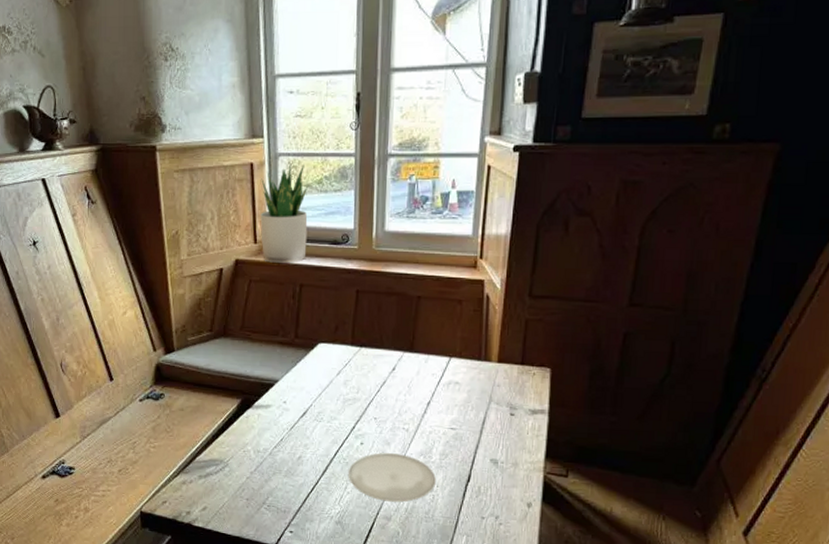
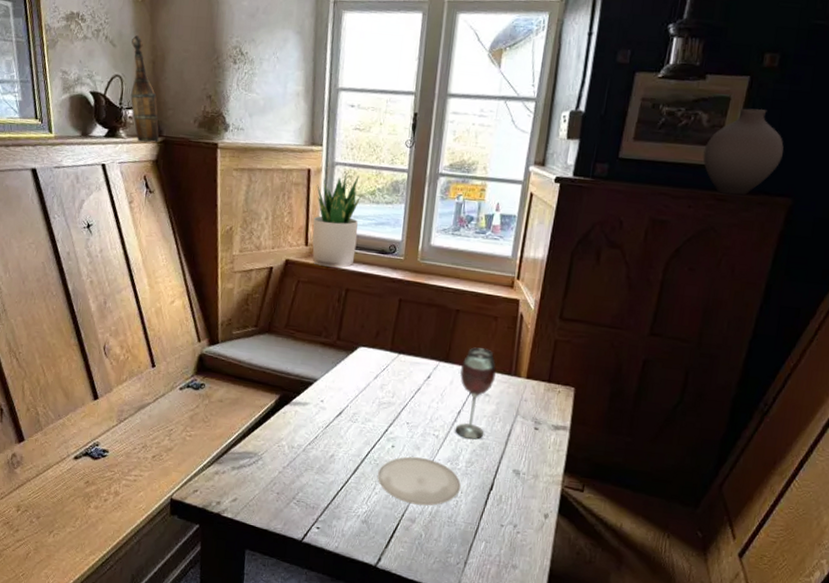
decorative bottle: none [60,43,97,152] -> present [130,35,159,144]
wineglass: none [425,334,465,430] -> present [455,347,496,439]
vase: none [675,47,767,145] -> present [703,108,784,196]

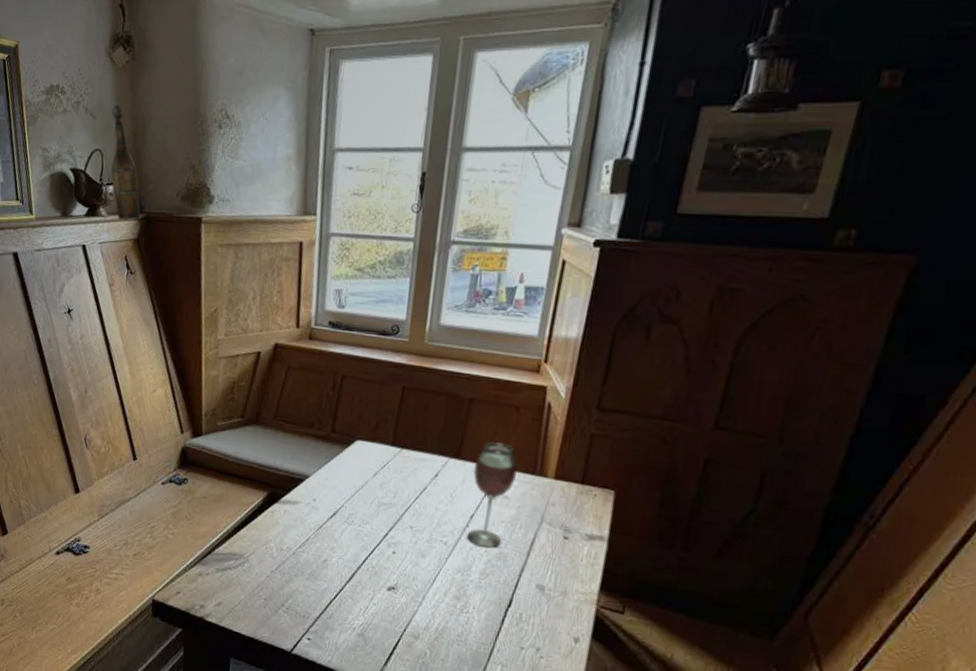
planter: present [312,174,361,268] -> none [303,246,359,352]
plate: present [377,456,461,506] -> none [375,564,473,621]
vase: present [703,108,784,196] -> none [790,142,907,254]

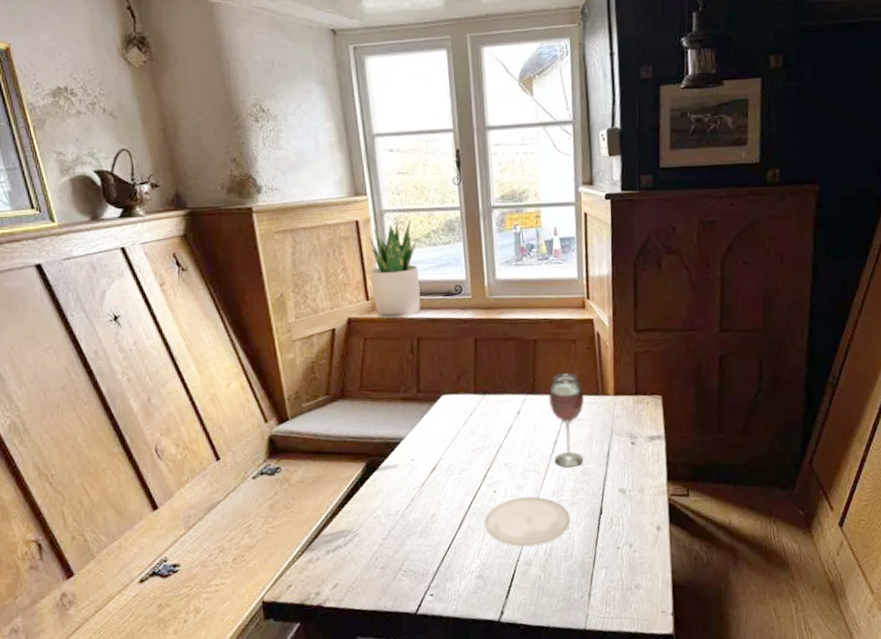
decorative bottle: present [110,105,141,221] -> none [135,104,184,218]
planter: none [303,246,359,352] -> present [368,220,421,319]
plate: none [375,564,473,621] -> present [484,496,571,547]

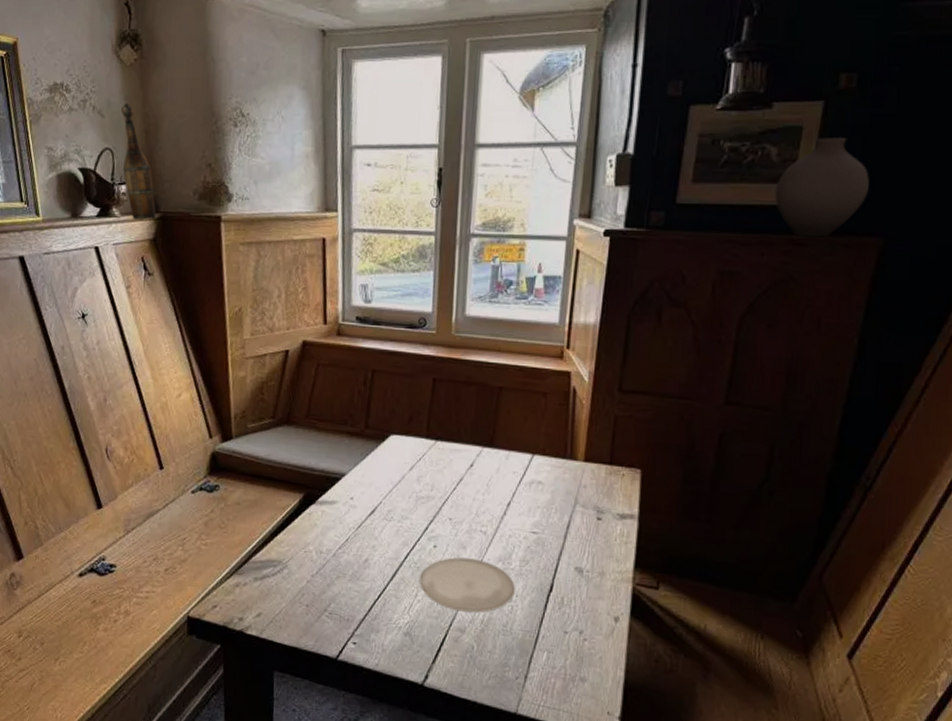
decorative bottle: none [135,104,184,218] -> present [121,103,157,220]
planter: present [368,220,421,319] -> none [331,241,383,347]
wineglass: present [549,373,584,467] -> none [505,429,549,534]
vase: none [734,106,803,188] -> present [774,136,869,238]

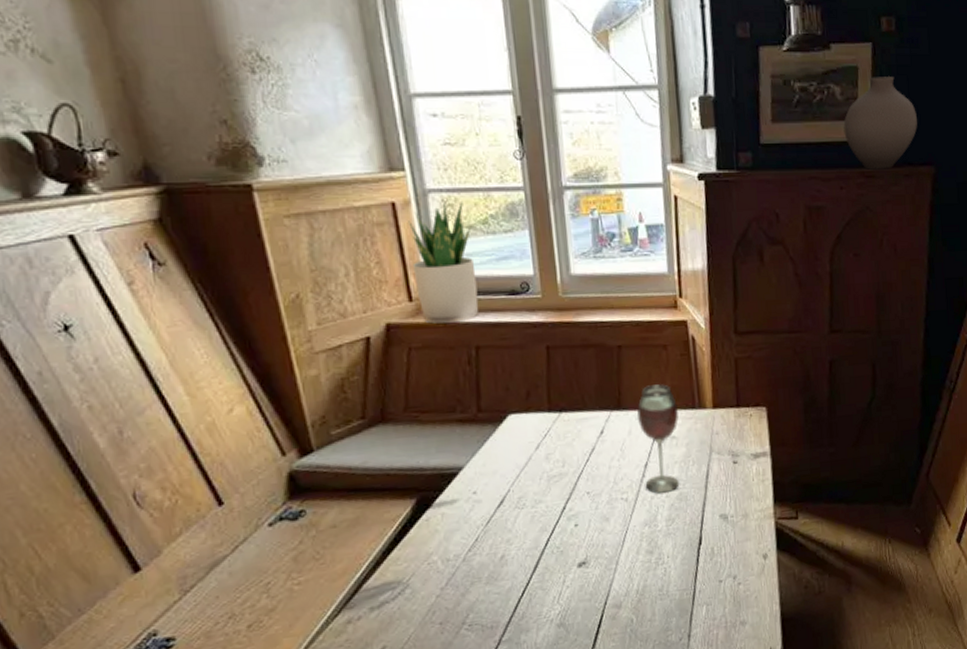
decorative bottle: present [121,103,157,220] -> none [78,44,158,196]
planter: none [331,241,383,347] -> present [408,202,479,324]
plate: present [418,557,515,613] -> none [564,528,666,588]
wineglass: none [505,429,549,534] -> present [637,384,679,493]

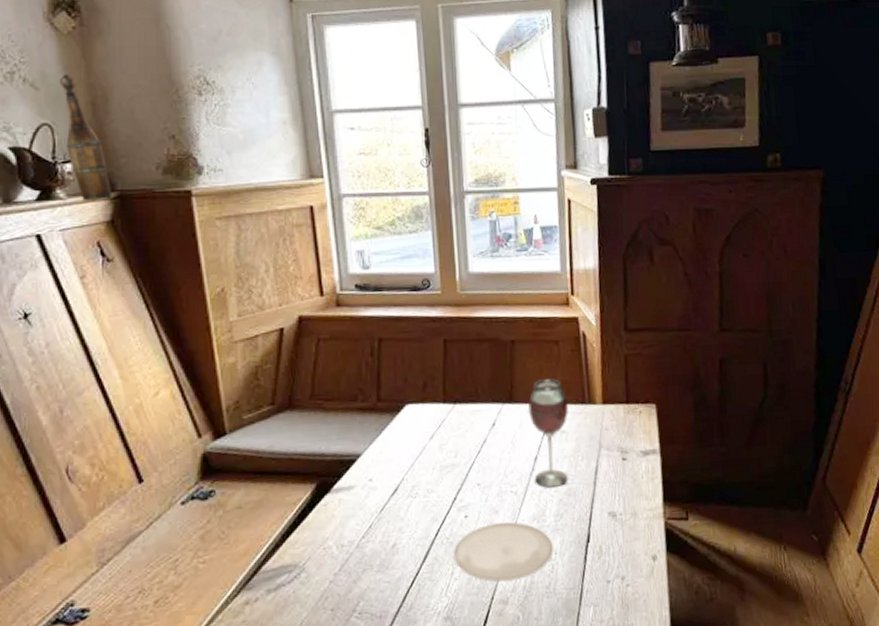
decorative bottle: none [78,44,158,196] -> present [60,74,112,201]
planter: present [408,202,479,324] -> none [324,205,383,317]
plate: none [564,528,666,588] -> present [453,522,553,582]
vase: present [843,75,917,170] -> none [731,86,805,174]

